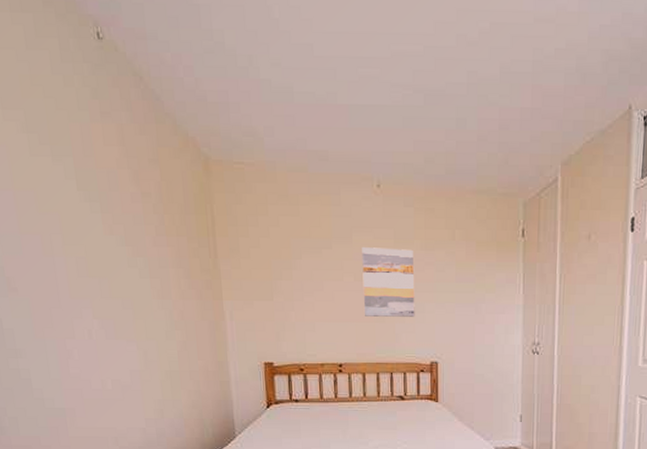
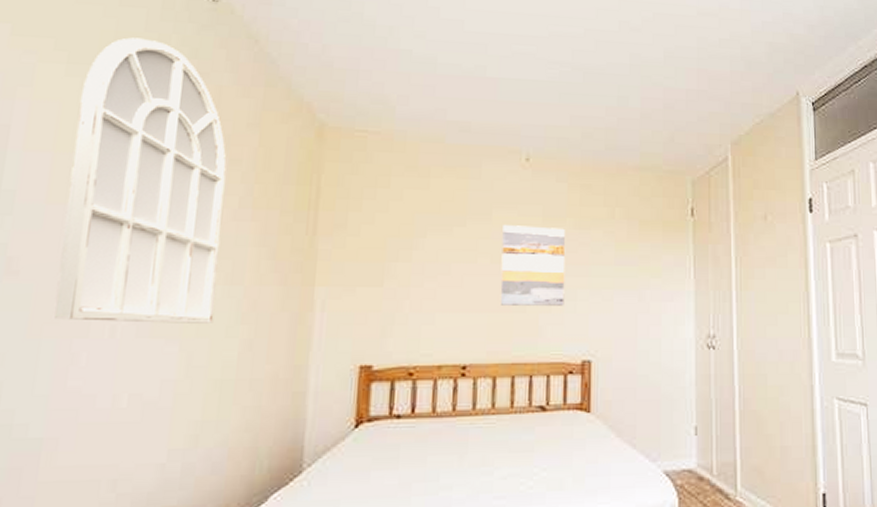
mirror: none [18,81,156,329] -> present [53,37,227,323]

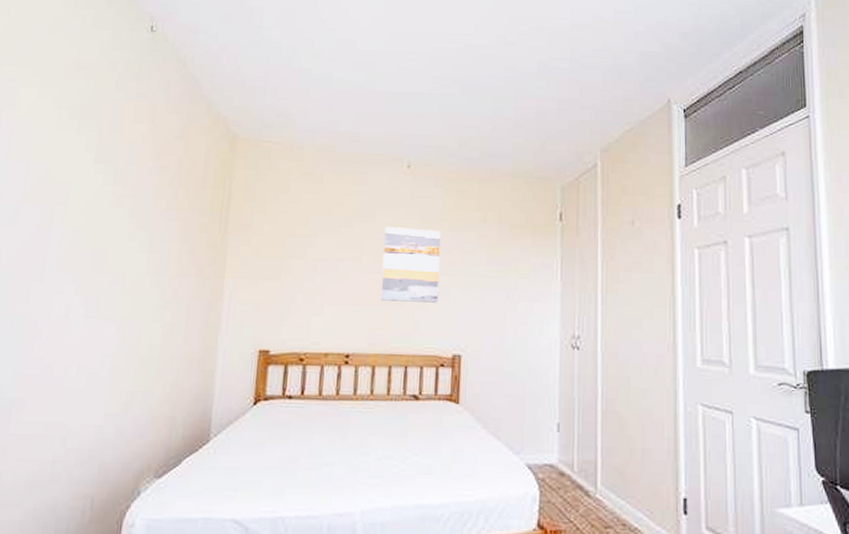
mirror: present [53,37,227,323] -> none [24,64,158,308]

